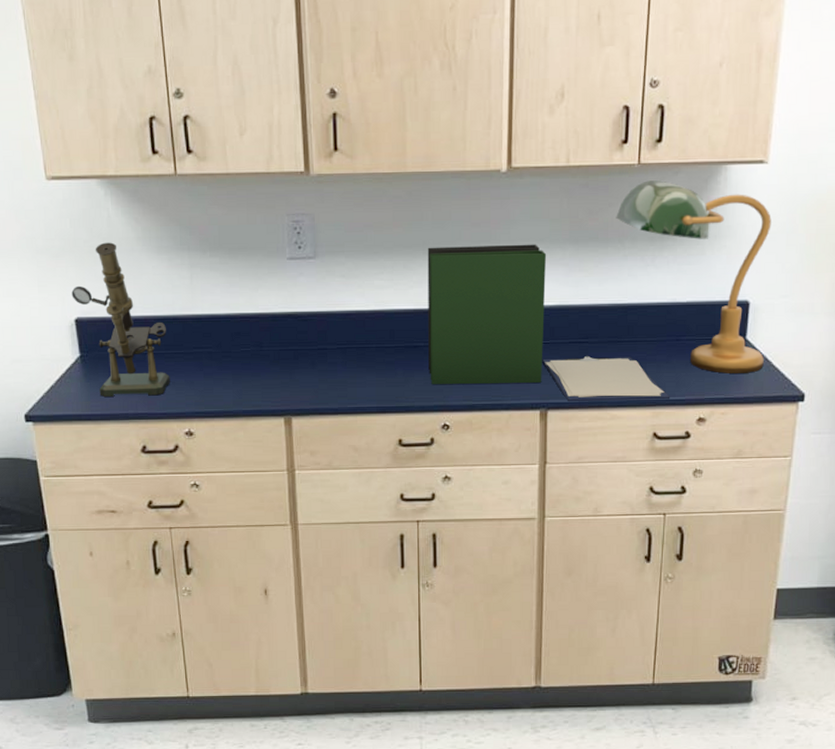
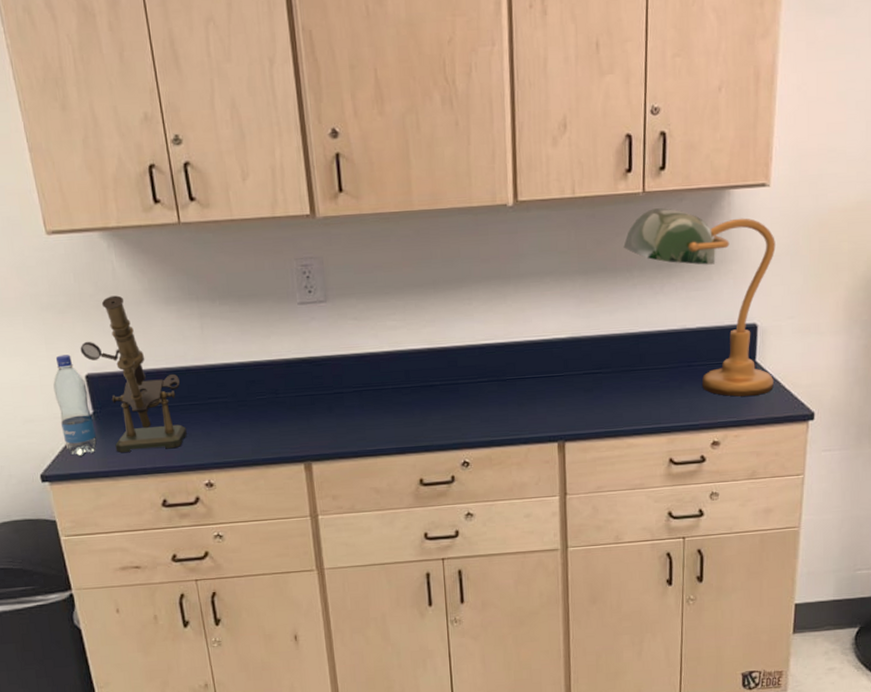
bottle: none [43,298,82,398] -> present [53,355,98,457]
binder: present [427,244,547,384] -> none [438,277,559,422]
notepad: present [542,356,671,402] -> none [557,385,685,433]

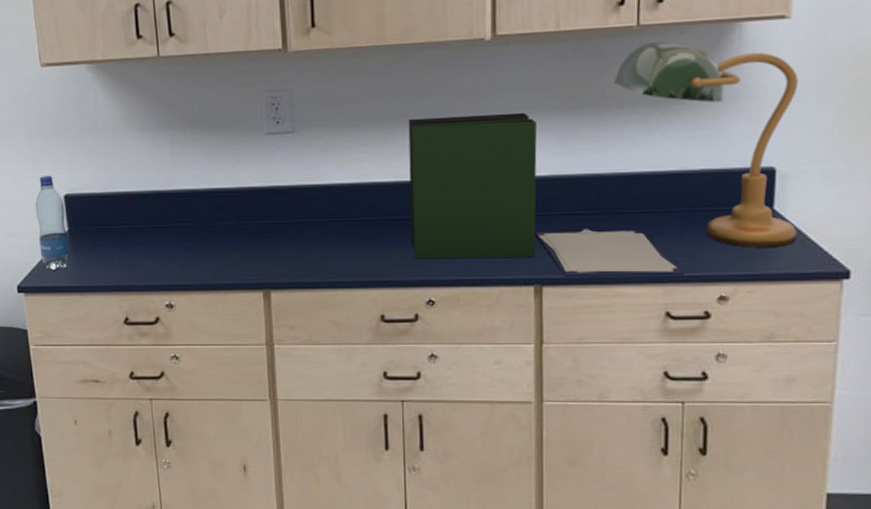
microscope: present [80,295,187,452] -> none [61,122,152,269]
binder: none [438,277,559,422] -> present [408,112,537,258]
notepad: none [557,385,685,433] -> present [535,229,685,278]

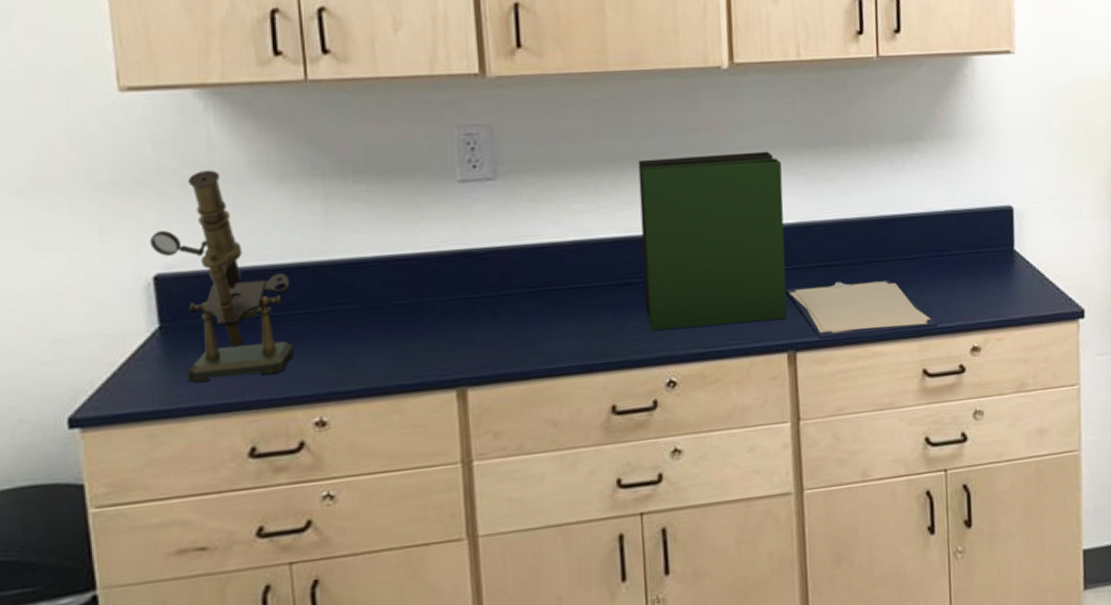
bottle: present [35,176,70,271] -> none [104,248,162,390]
microscope: none [61,122,152,269] -> present [150,170,294,382]
desk lamp: present [614,42,798,247] -> none [857,74,1037,292]

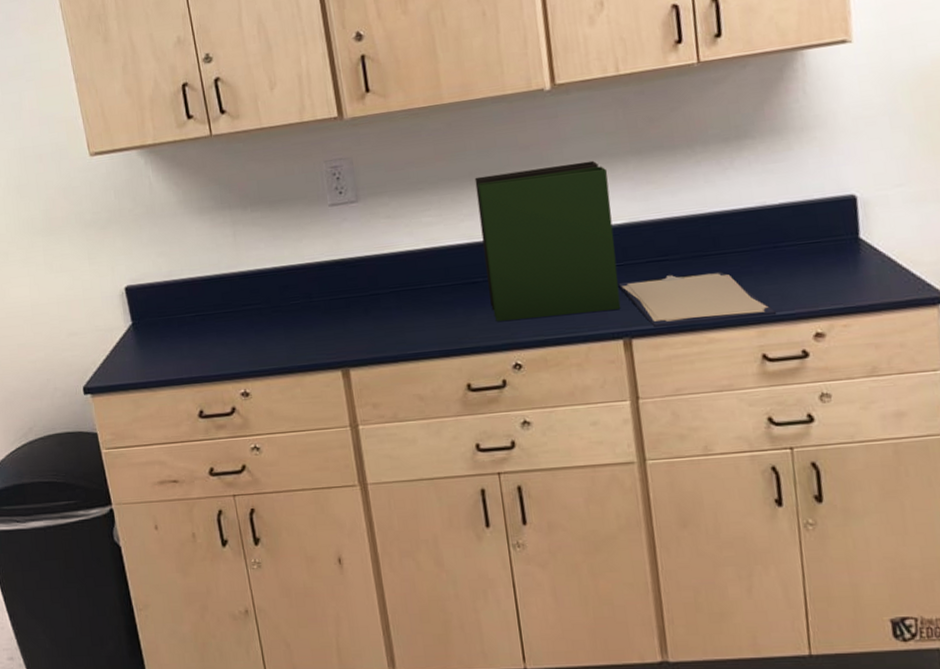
microscope: present [150,170,294,382] -> none [120,208,222,363]

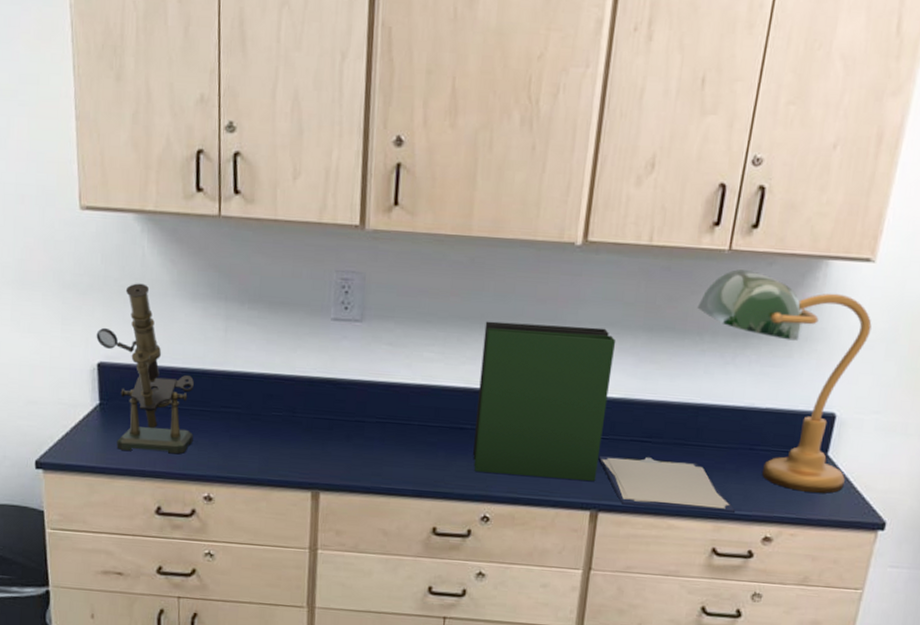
microscope: none [120,208,222,363] -> present [96,283,194,454]
desk lamp: none [680,76,887,280] -> present [697,269,872,493]

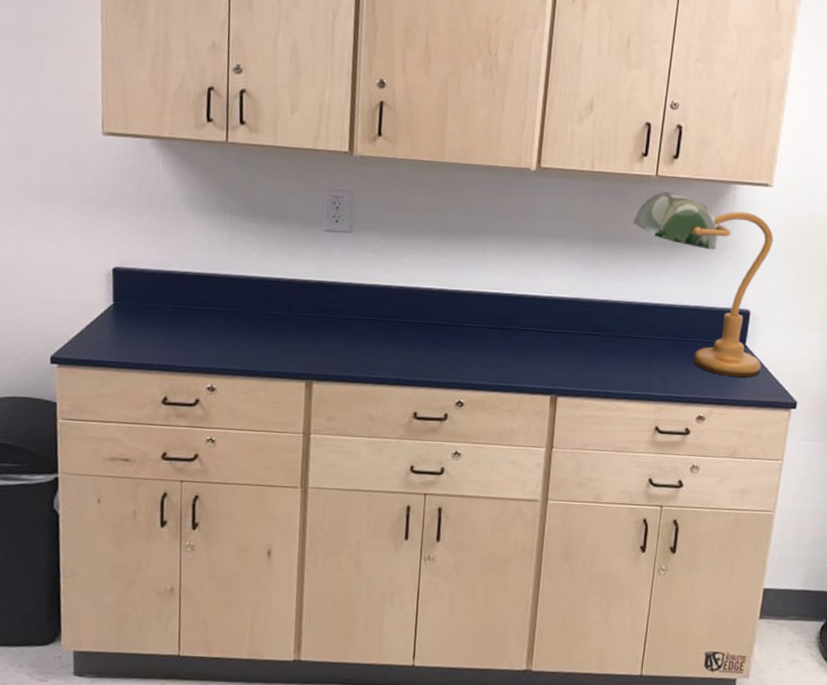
microscope: present [96,283,194,454] -> none [112,198,201,349]
binder: present [473,321,616,481] -> none [448,232,567,369]
notepad: present [598,455,736,514] -> none [556,347,673,396]

